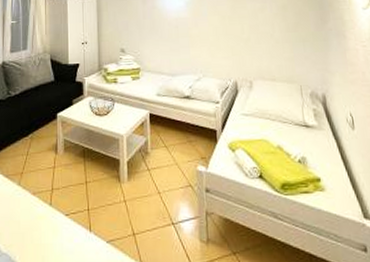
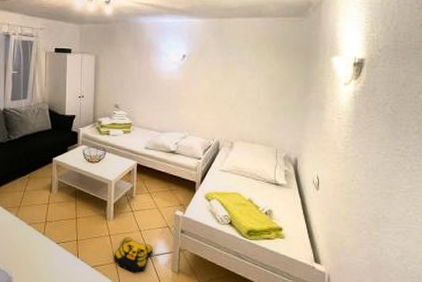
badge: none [131,201,176,246] -> present [114,237,153,273]

